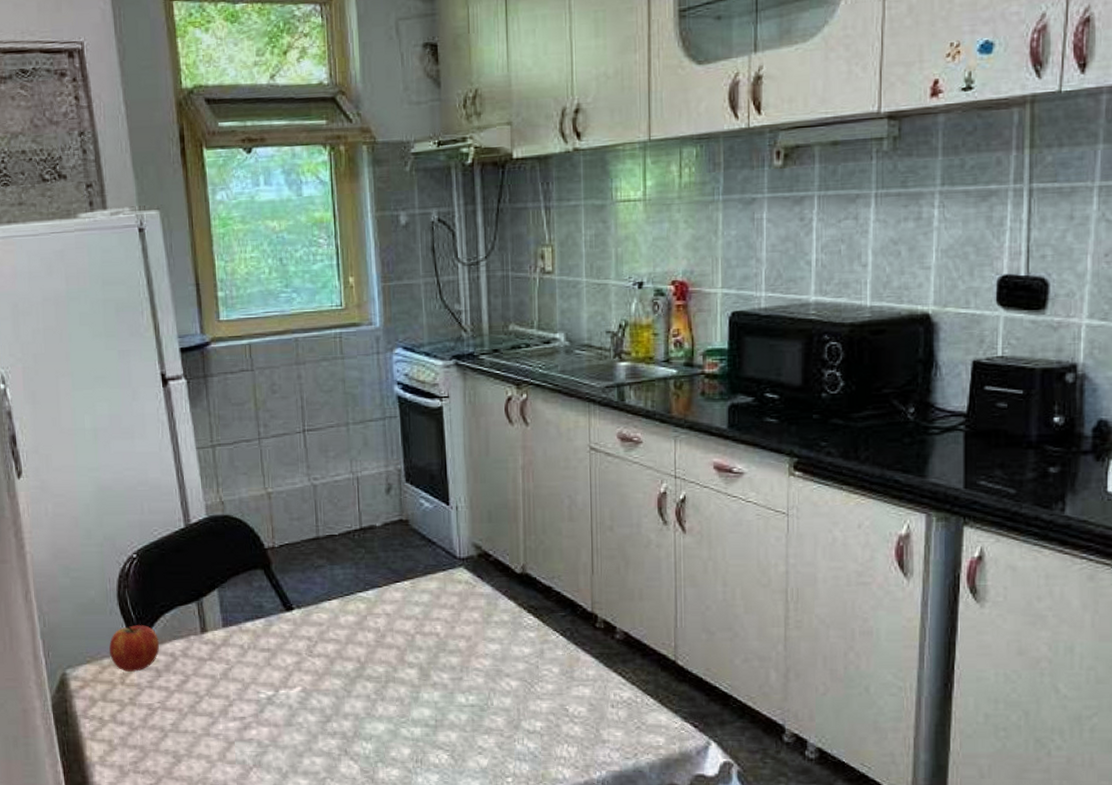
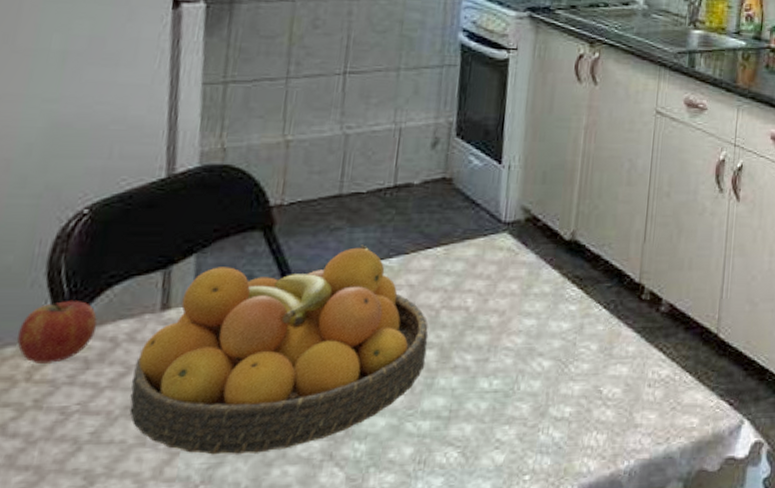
fruit bowl: none [191,579,409,746] -> present [129,245,429,455]

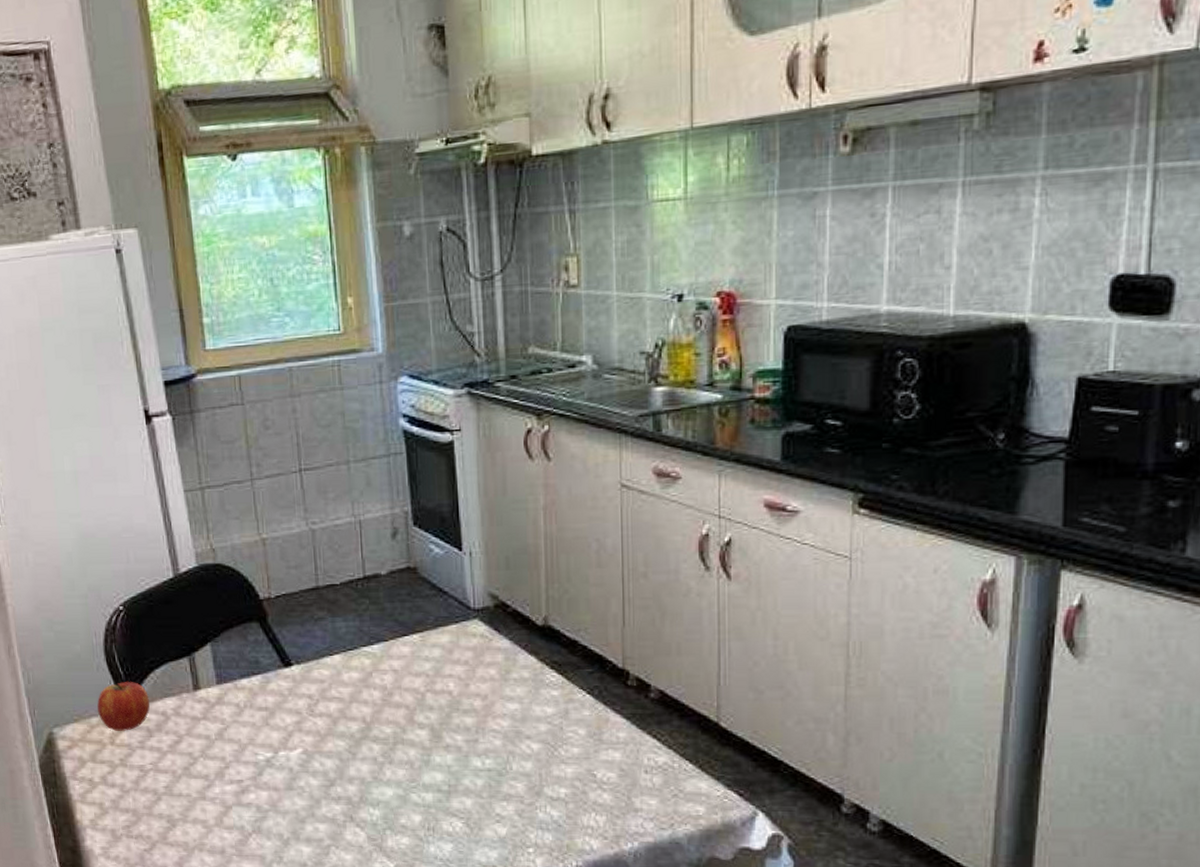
fruit bowl: present [129,245,429,455] -> none [184,633,420,811]

